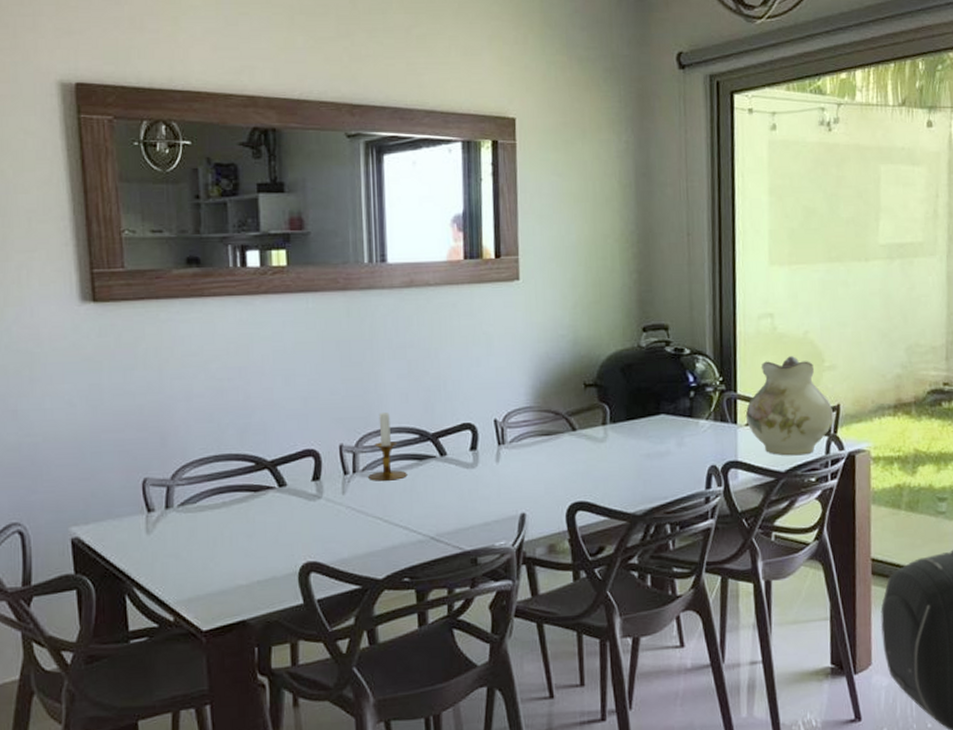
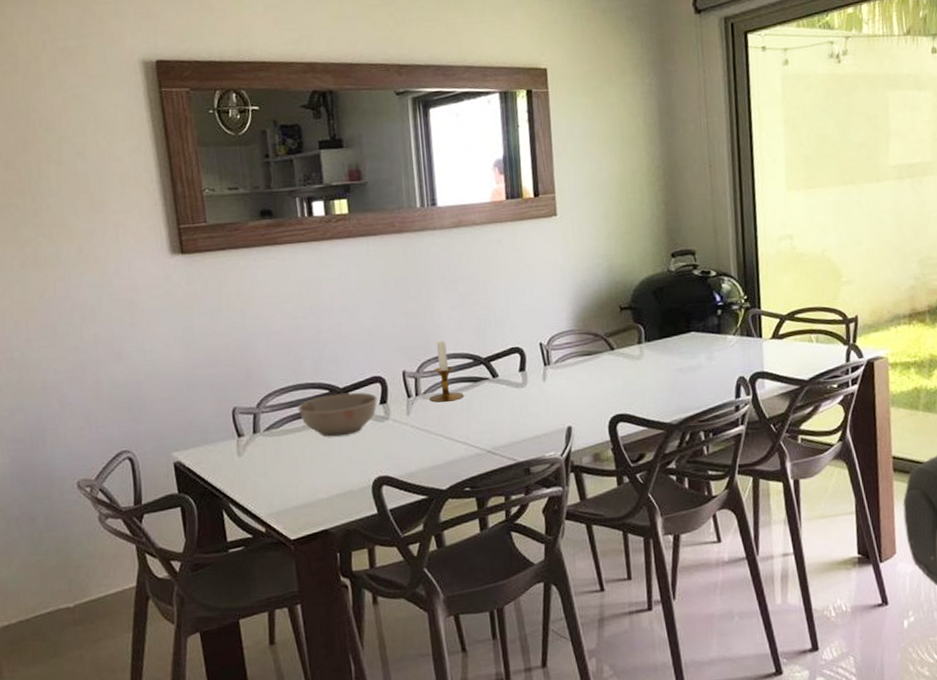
bowl: none [218,466,309,516] -> present [297,392,377,437]
pitcher: present [746,356,833,456] -> none [770,273,852,365]

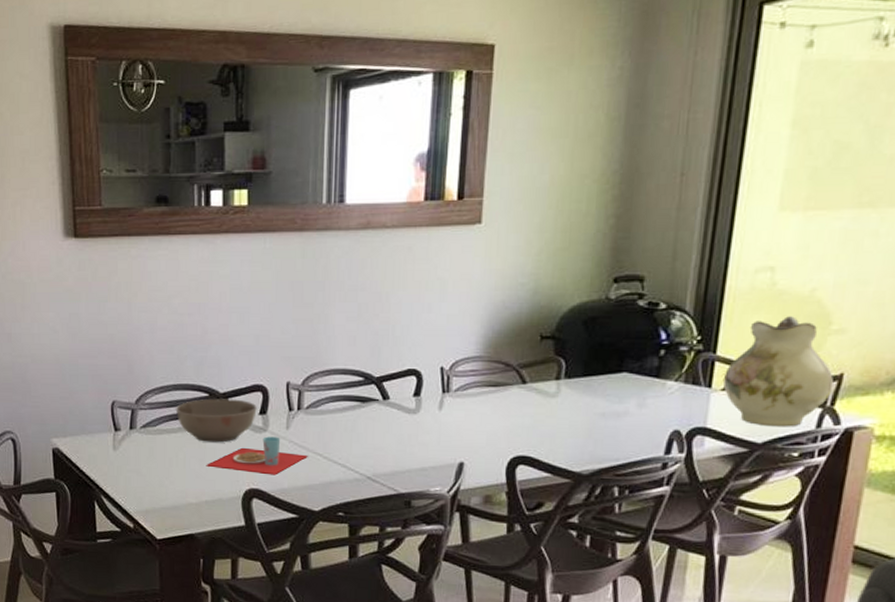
place setting: none [333,423,430,461] -> present [206,436,308,475]
candlestick: present [429,341,464,403] -> none [312,354,349,420]
pitcher: none [770,273,852,365] -> present [723,316,833,427]

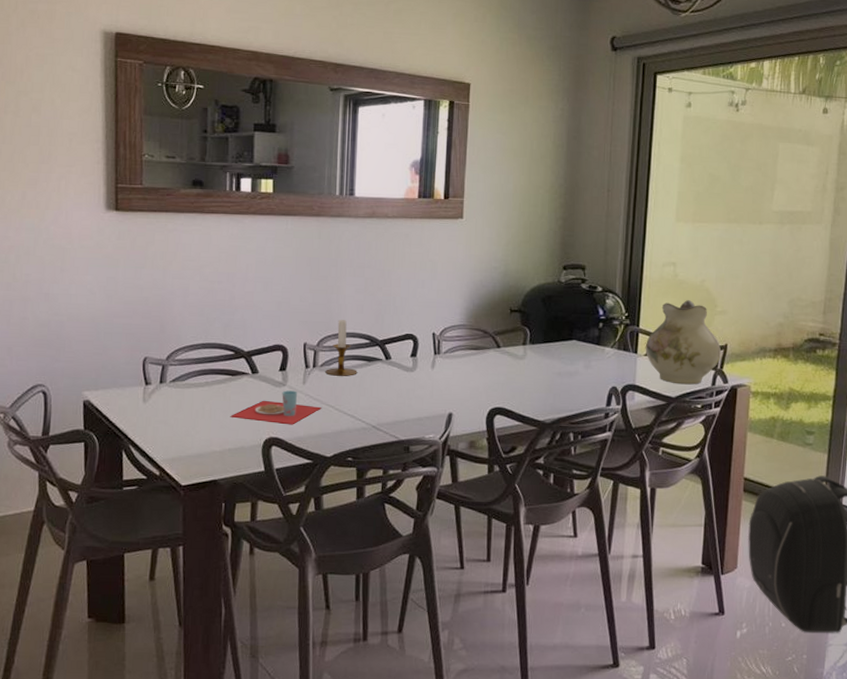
bowl: present [175,398,257,443] -> none [203,356,277,396]
candlestick: none [312,354,349,420] -> present [325,320,358,376]

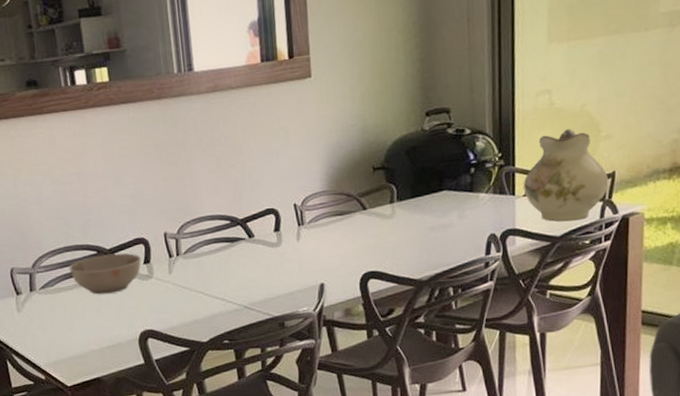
bowl: none [203,356,277,396] -> present [69,253,141,294]
place setting: present [230,390,322,425] -> none [103,281,191,316]
candlestick: present [325,320,358,376] -> none [190,203,222,262]

